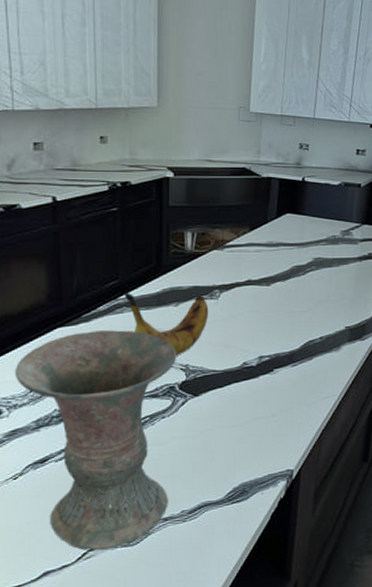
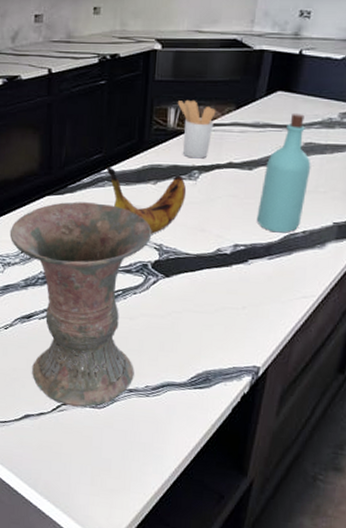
utensil holder: none [193,223,232,279] -> present [177,99,216,159]
bottle: none [278,232,322,341] -> present [256,112,311,233]

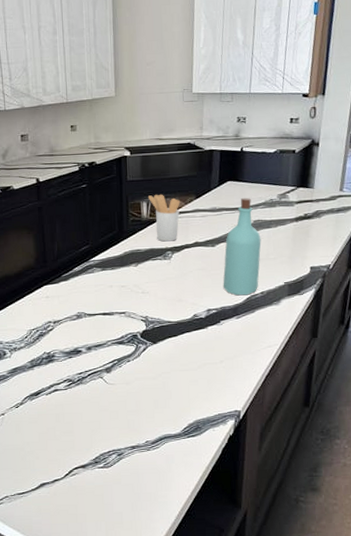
vase: present [9,202,152,407] -> none [13,287,138,470]
banana: present [106,165,187,234] -> none [93,254,163,308]

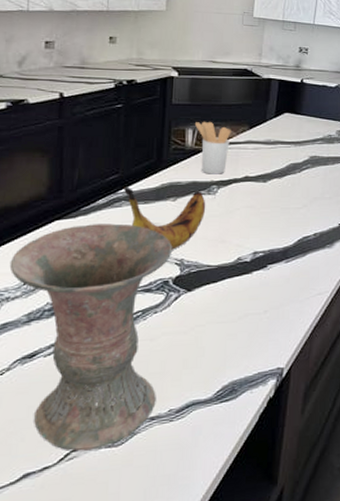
vase: none [13,287,138,470] -> present [9,223,173,452]
banana: none [93,254,163,308] -> present [123,185,206,250]
bottle: present [223,197,261,296] -> none [273,131,317,237]

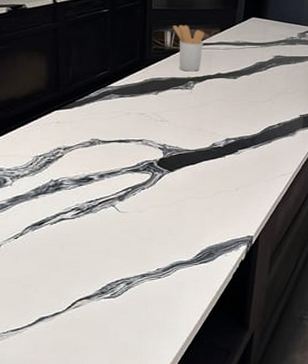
vase: present [9,223,173,452] -> none [18,113,156,301]
banana: present [123,185,206,250] -> none [111,80,184,136]

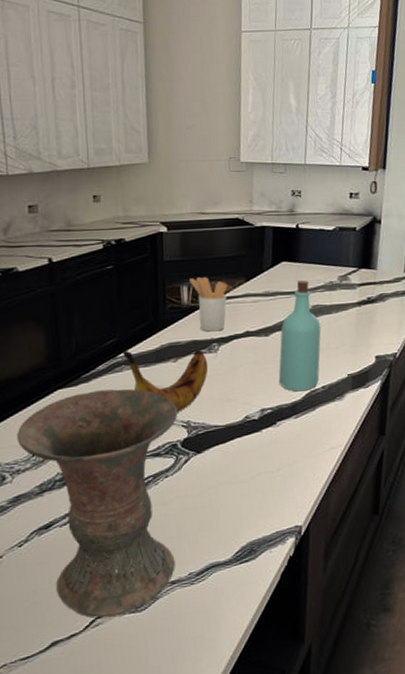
vase: none [18,113,156,301] -> present [16,389,178,618]
banana: none [111,80,184,136] -> present [122,349,209,412]
bottle: none [242,33,281,126] -> present [278,279,321,392]

